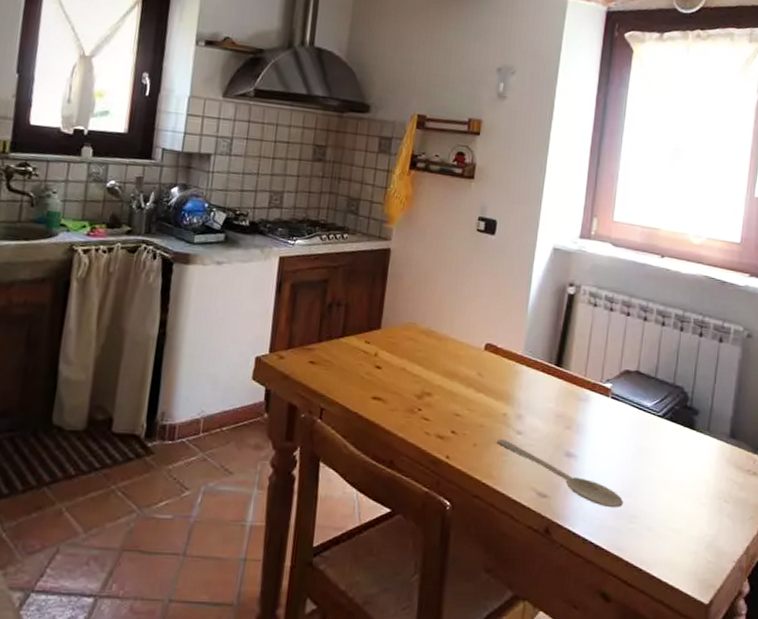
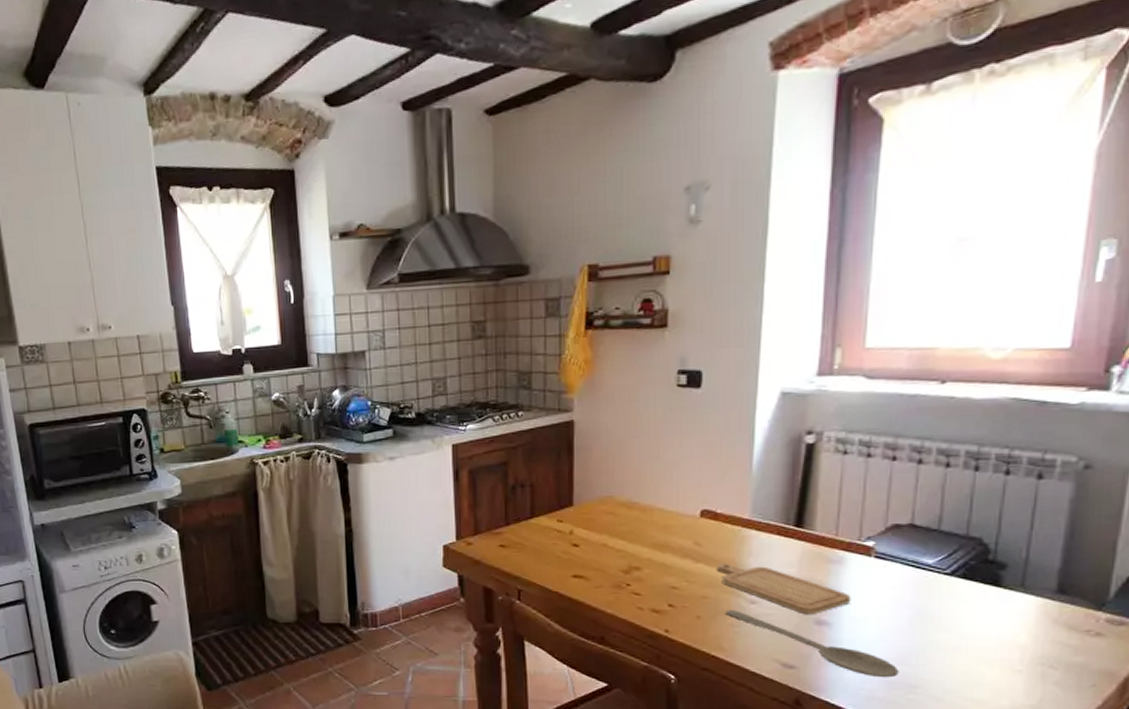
chopping board: none [493,394,593,446] -> present [716,563,852,614]

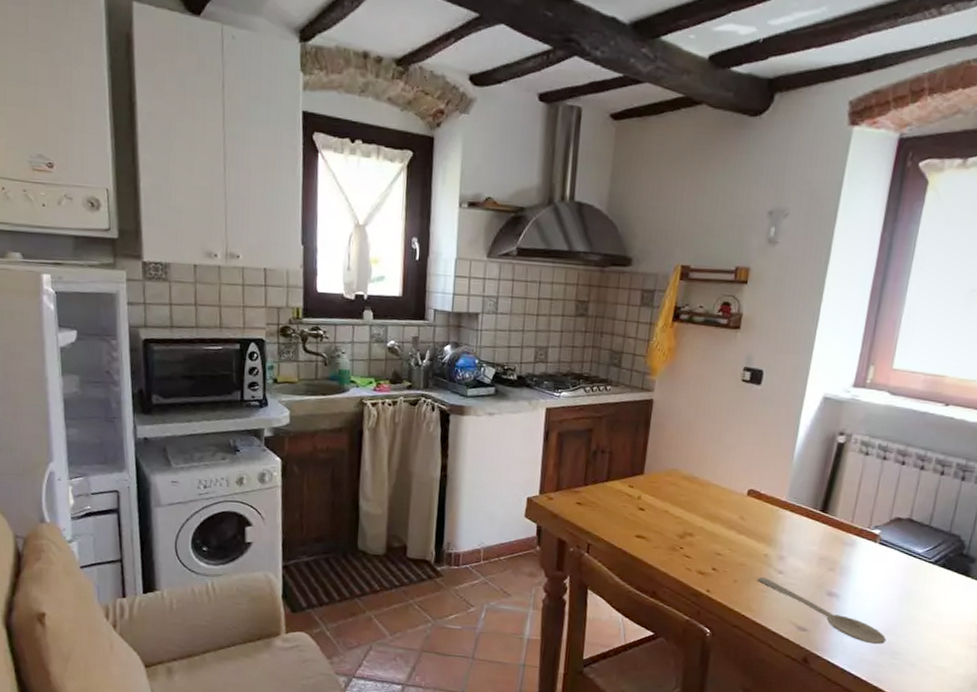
chopping board: present [716,563,852,614] -> none [755,537,858,586]

